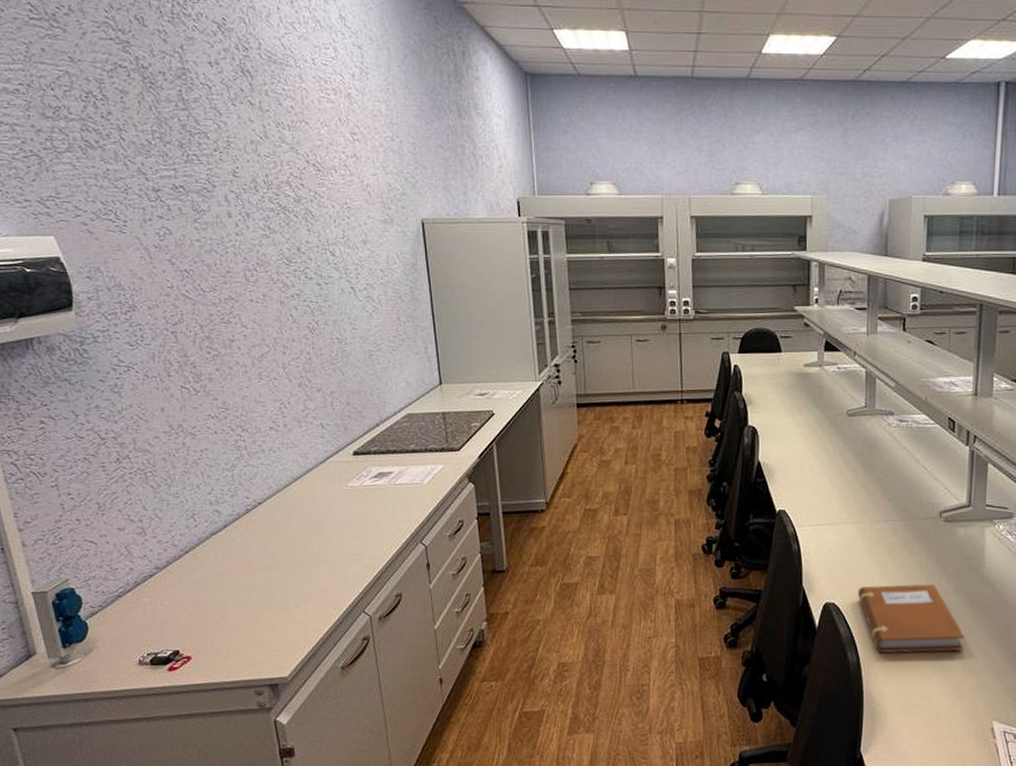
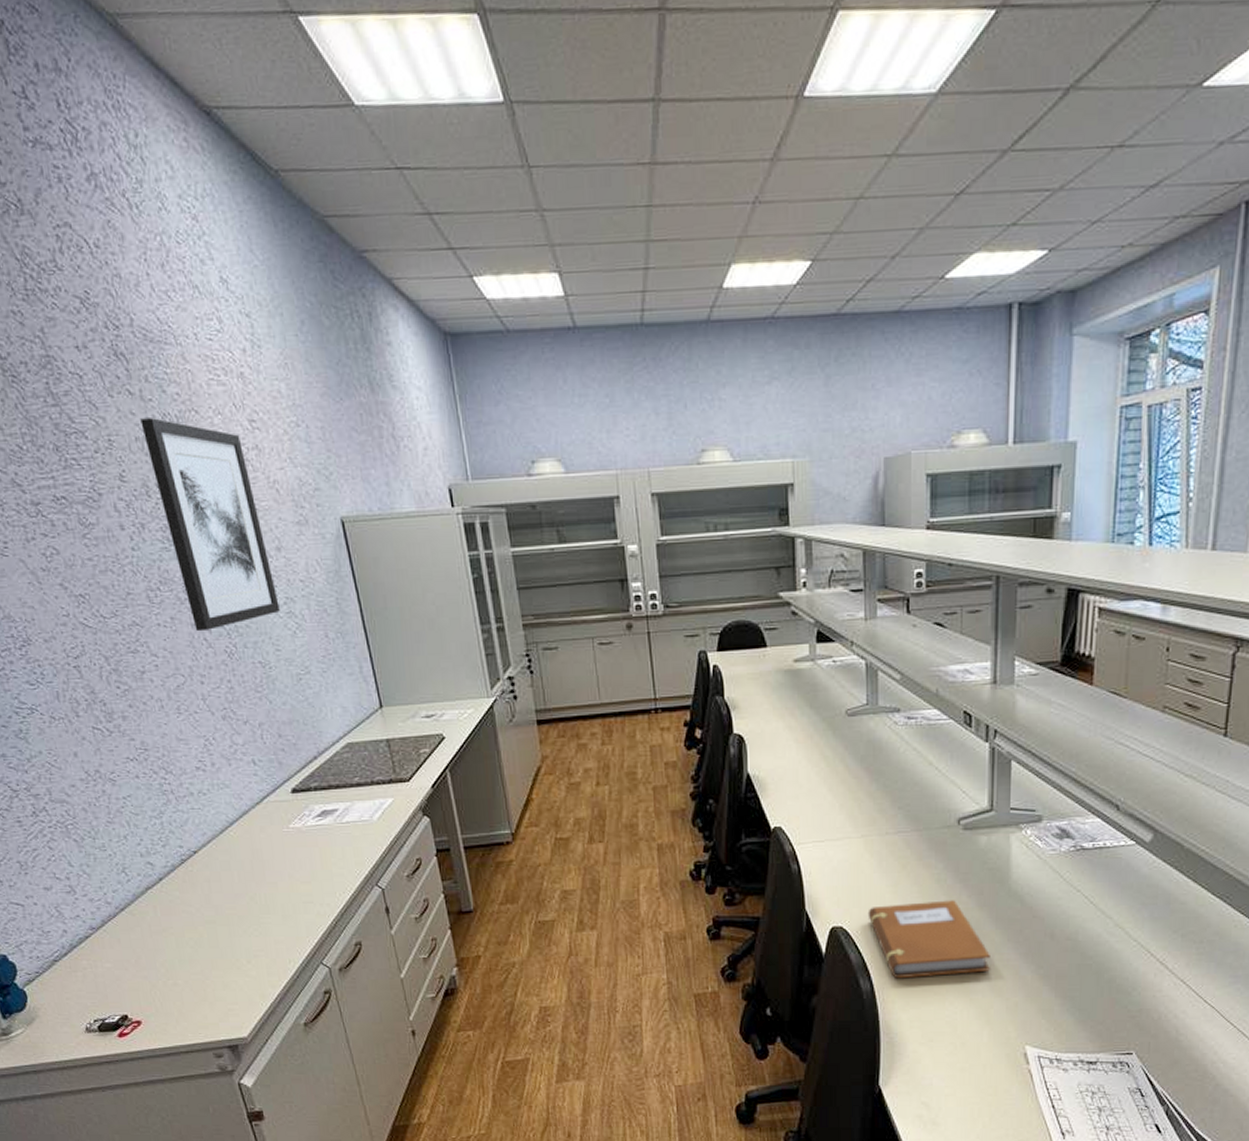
wall art: none [257,125,360,309] -> present [140,418,280,632]

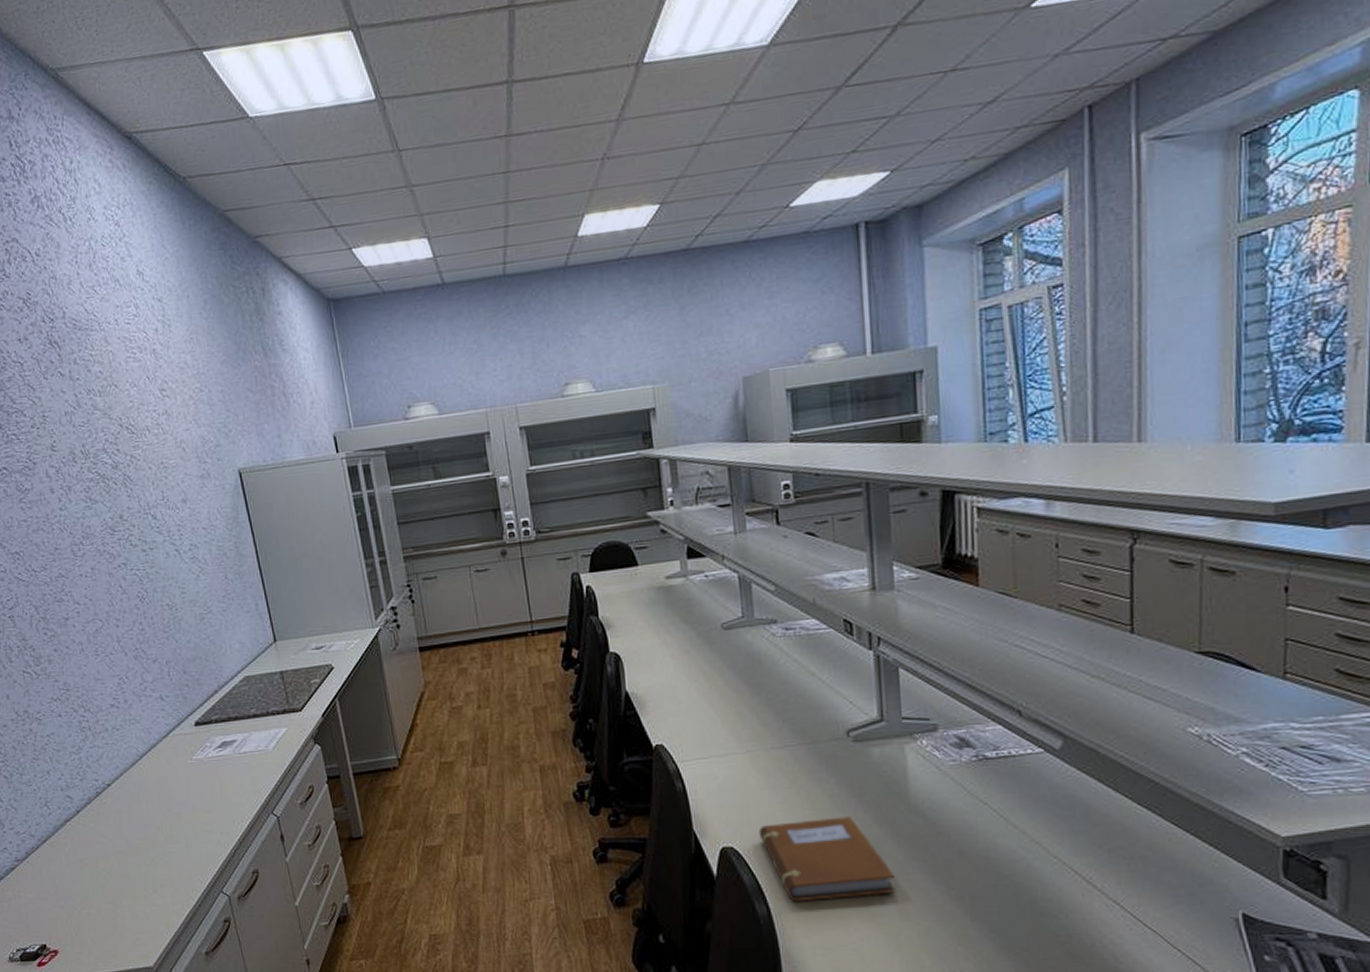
wall art: present [140,418,280,632] -> none [69,394,185,580]

